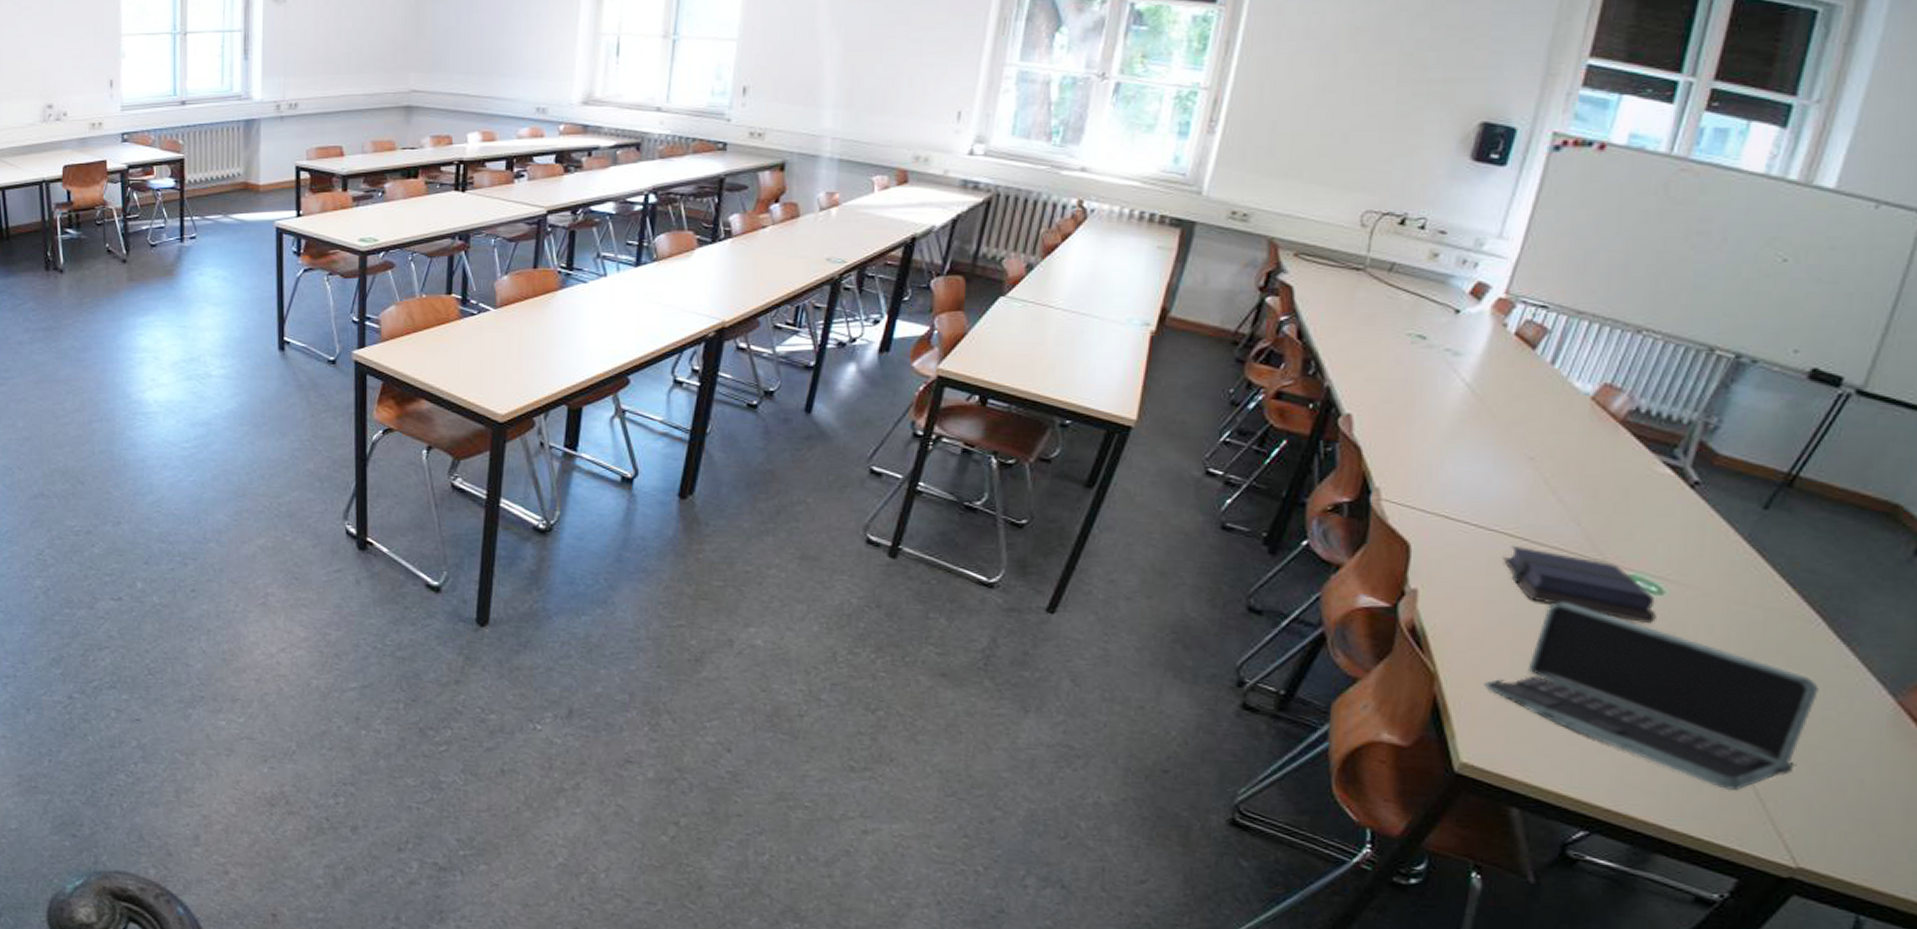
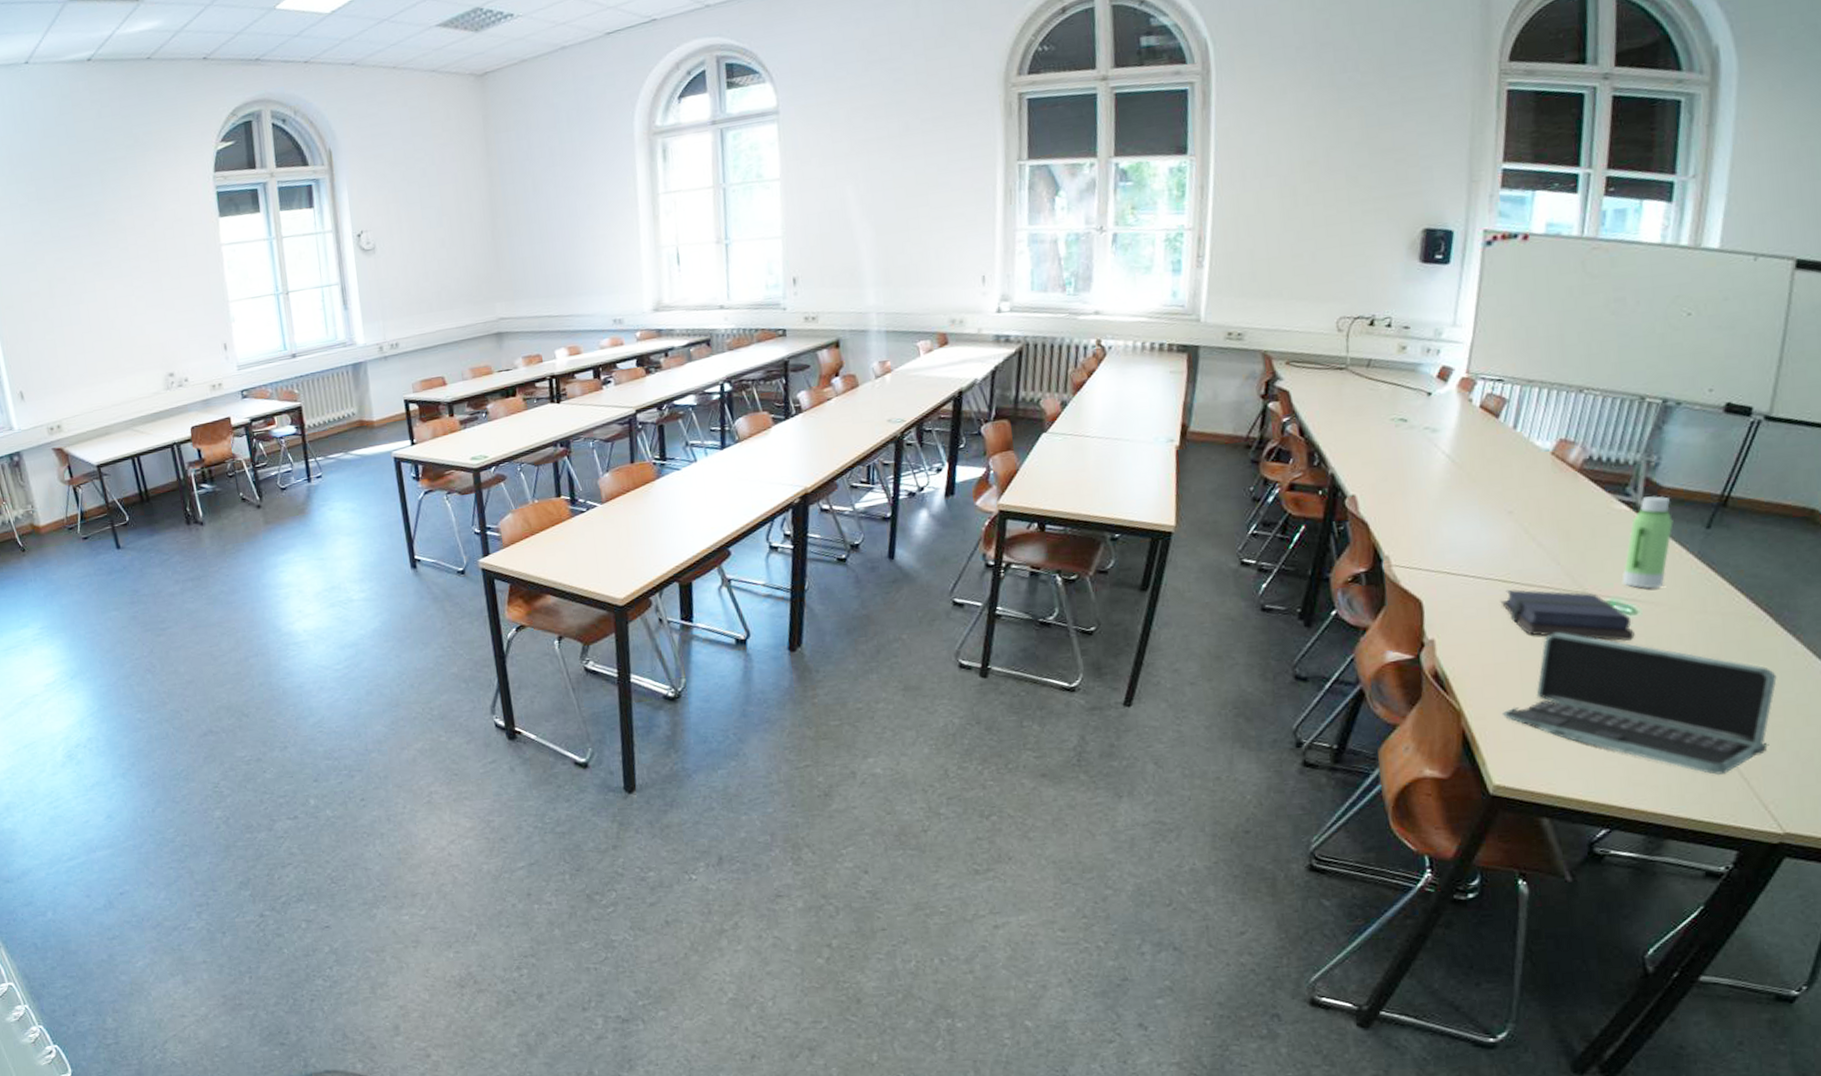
water bottle: none [1651,463,1725,569] -> present [1621,496,1673,589]

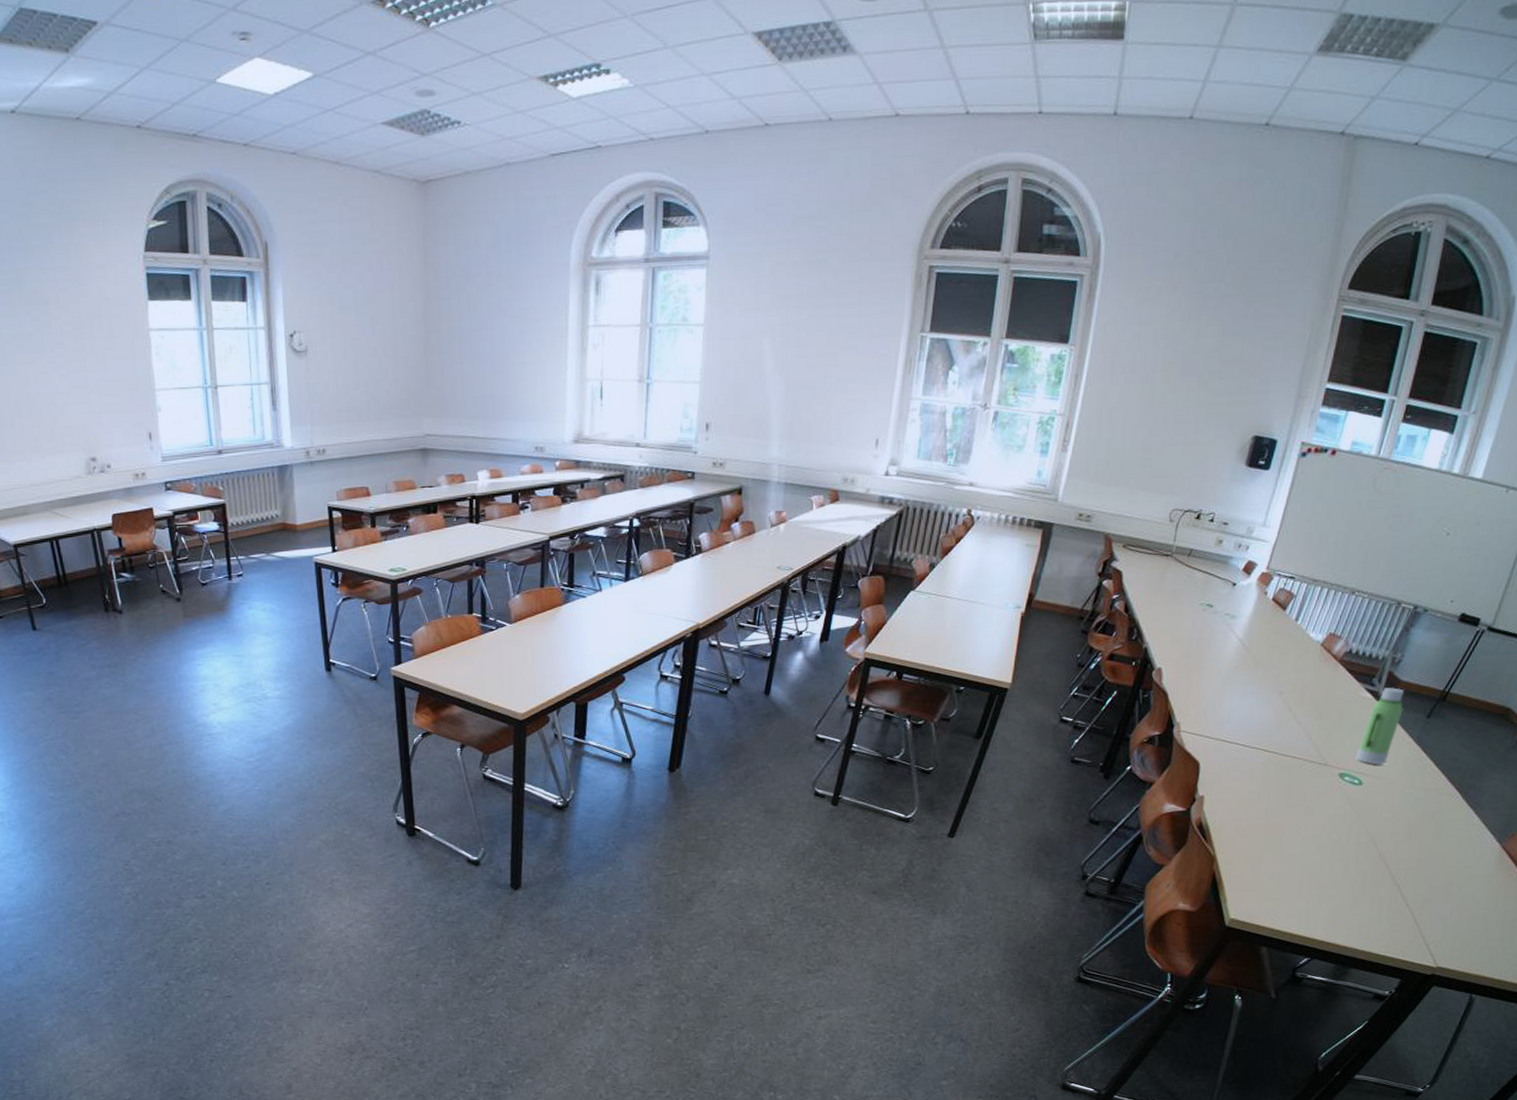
book: present [1500,589,1635,642] -> none [1260,758,1357,808]
laptop: present [1501,632,1777,776] -> none [1245,796,1455,920]

